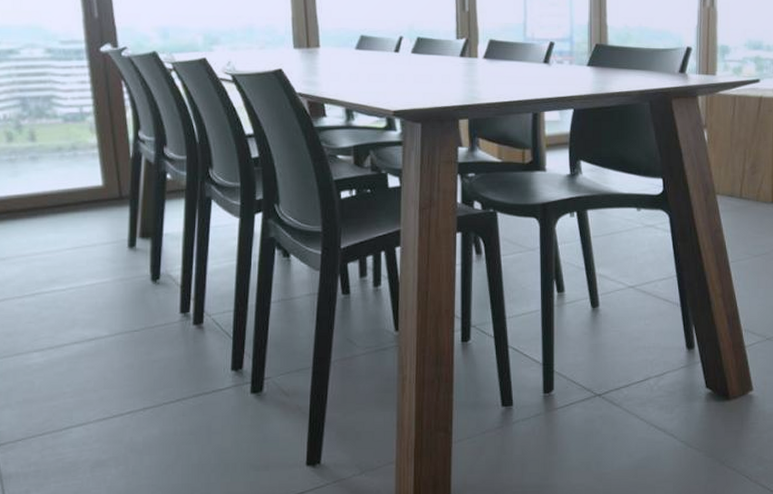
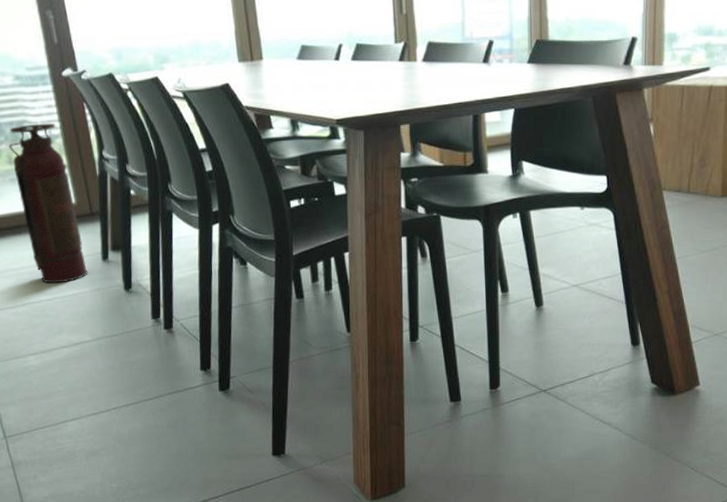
fire extinguisher: none [32,99,111,272] -> present [8,123,88,284]

